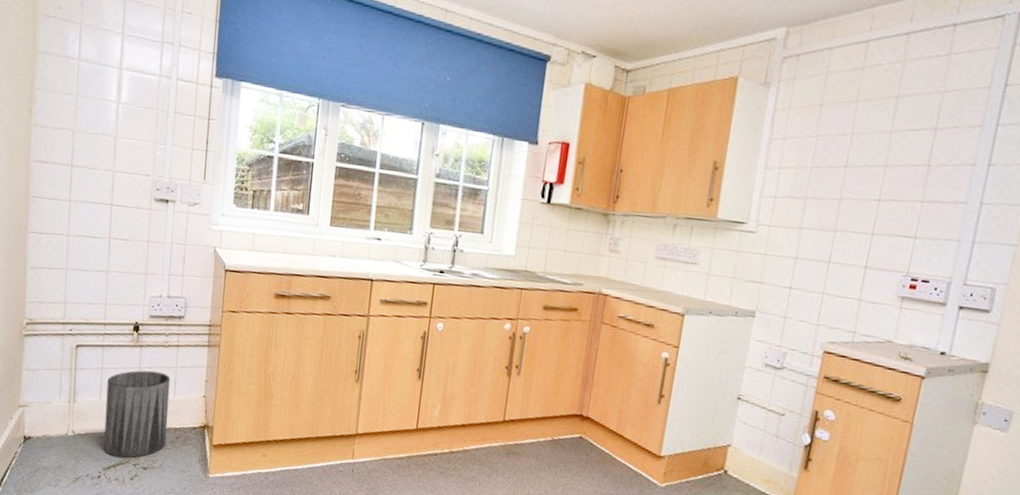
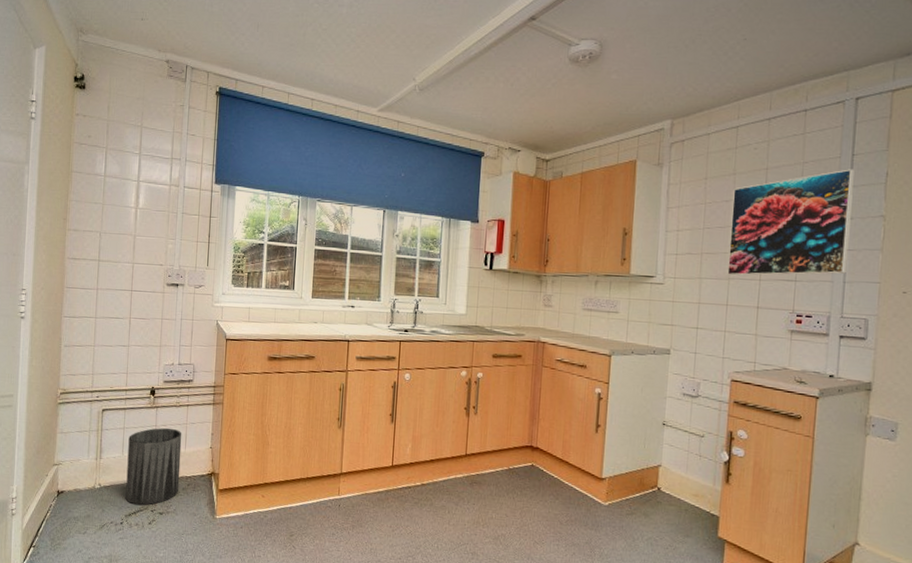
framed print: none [834,102,1005,233] -> present [727,169,854,276]

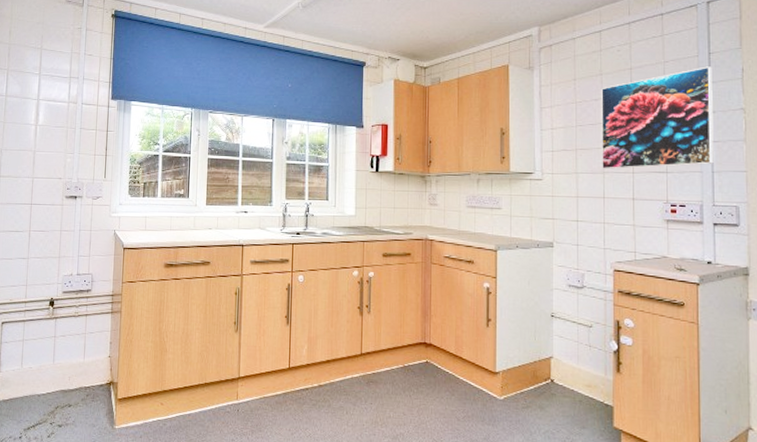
trash can: present [125,427,182,505] -> none [24,338,81,418]

